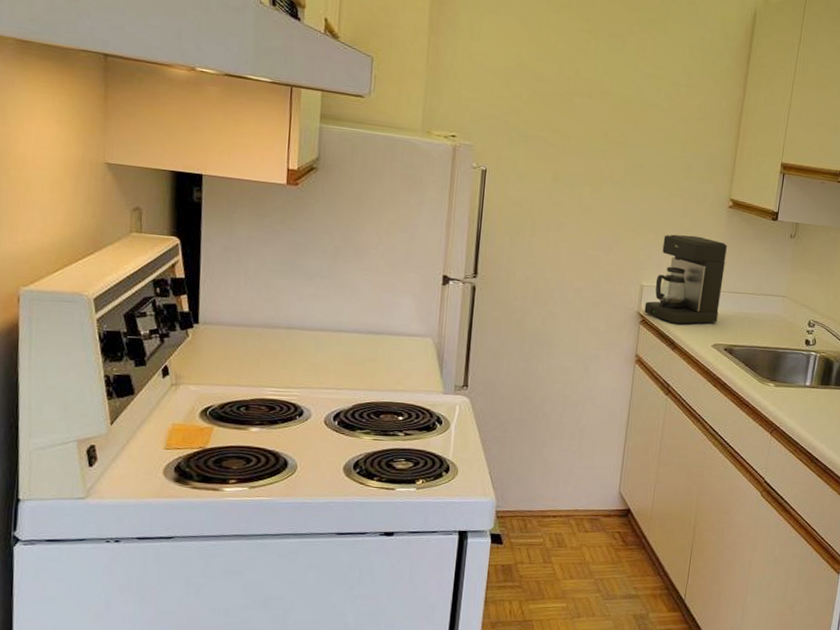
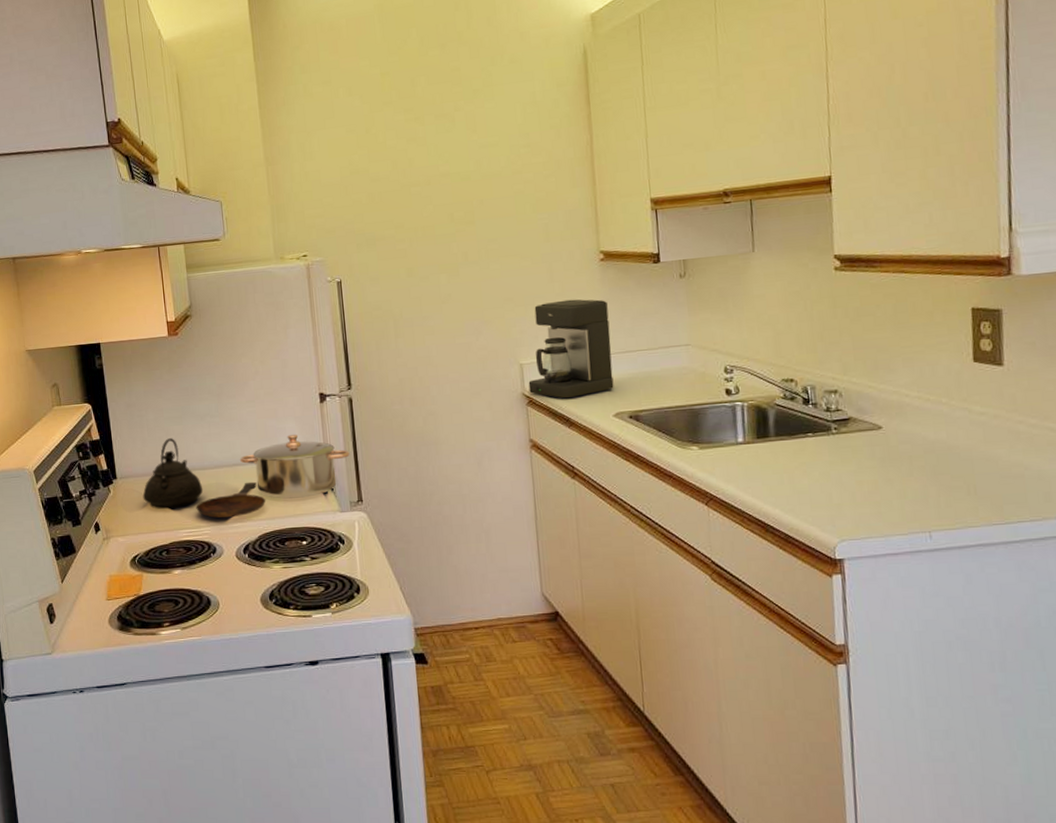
teakettle: none [227,291,300,366] -> present [142,438,204,510]
frying pan: none [287,350,368,383] -> present [196,481,266,518]
cooking pot: none [345,310,464,375] -> present [239,433,350,499]

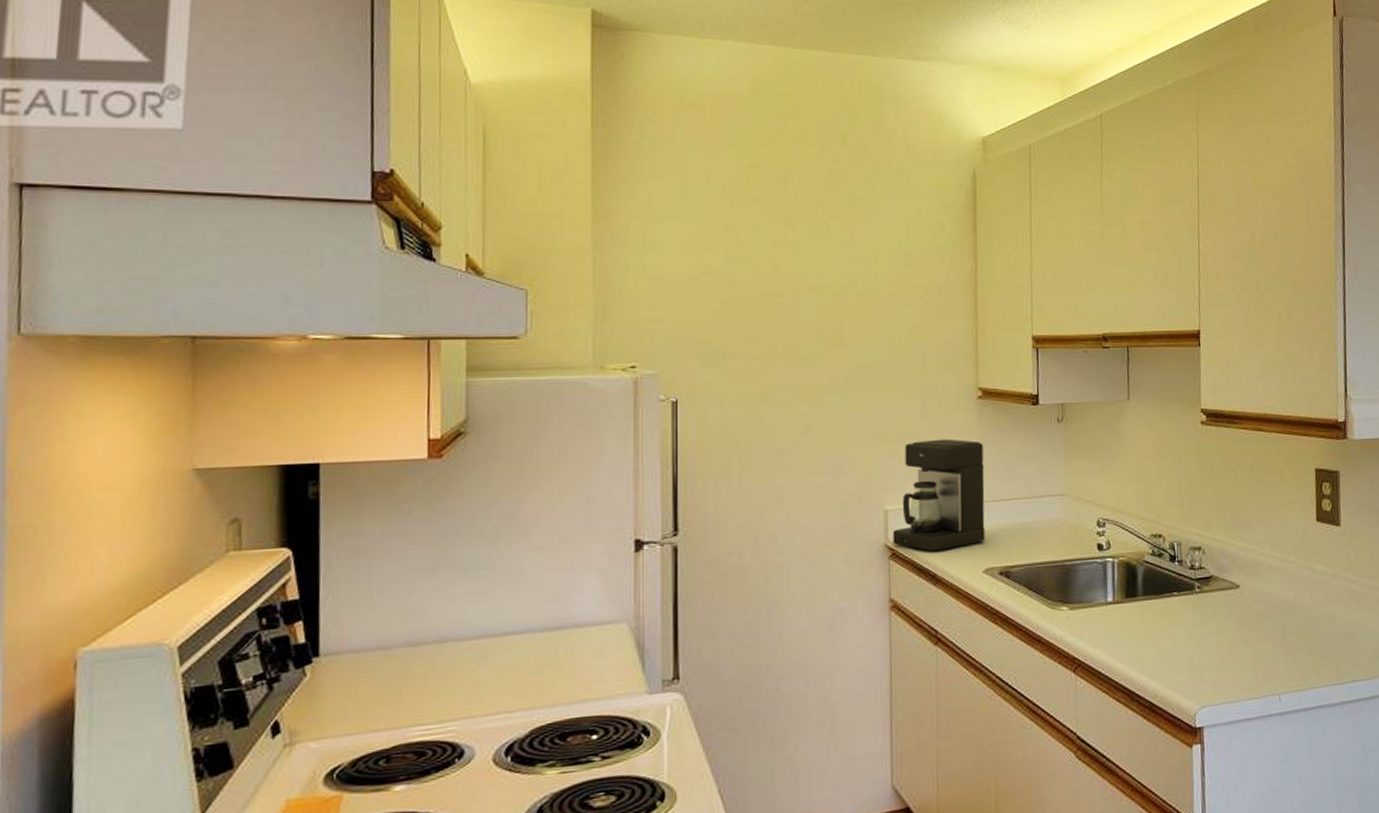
teakettle: present [142,438,204,510] -> none [358,597,455,700]
frying pan: present [196,481,266,518] -> none [440,656,546,708]
cooking pot: present [239,433,350,499] -> none [513,591,668,679]

